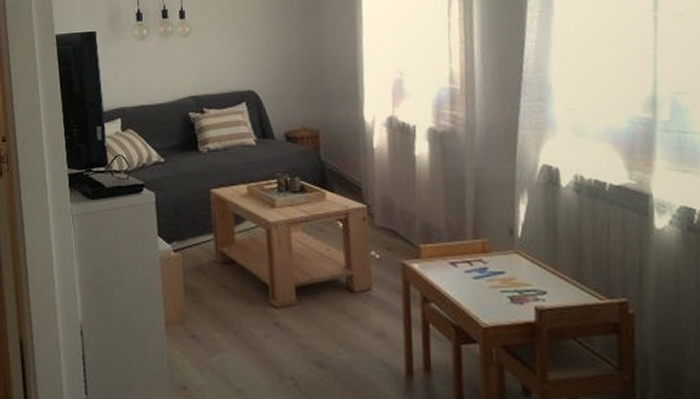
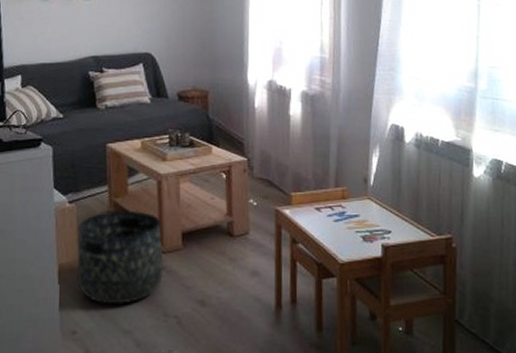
basket: none [183,260,278,361] -> present [76,210,164,305]

